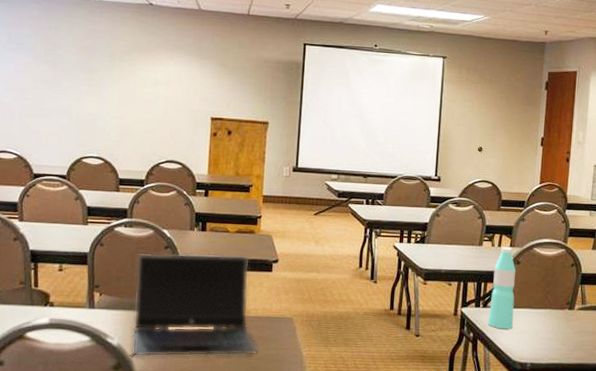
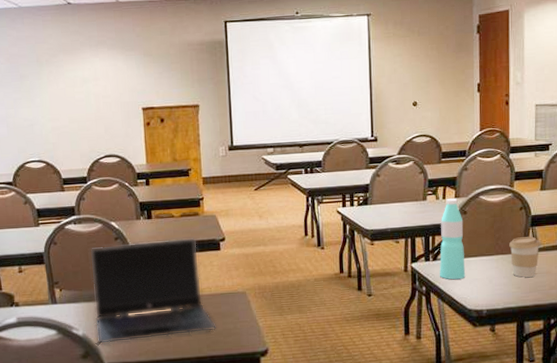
coffee cup: none [558,293,588,335] -> present [509,236,540,277]

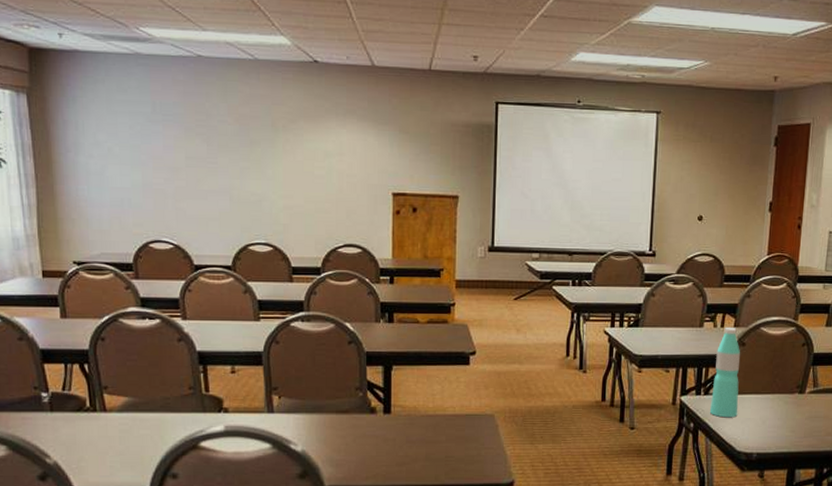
laptop computer: present [89,237,216,344] -> none [317,347,457,464]
coffee cup: present [509,236,540,277] -> none [787,376,820,420]

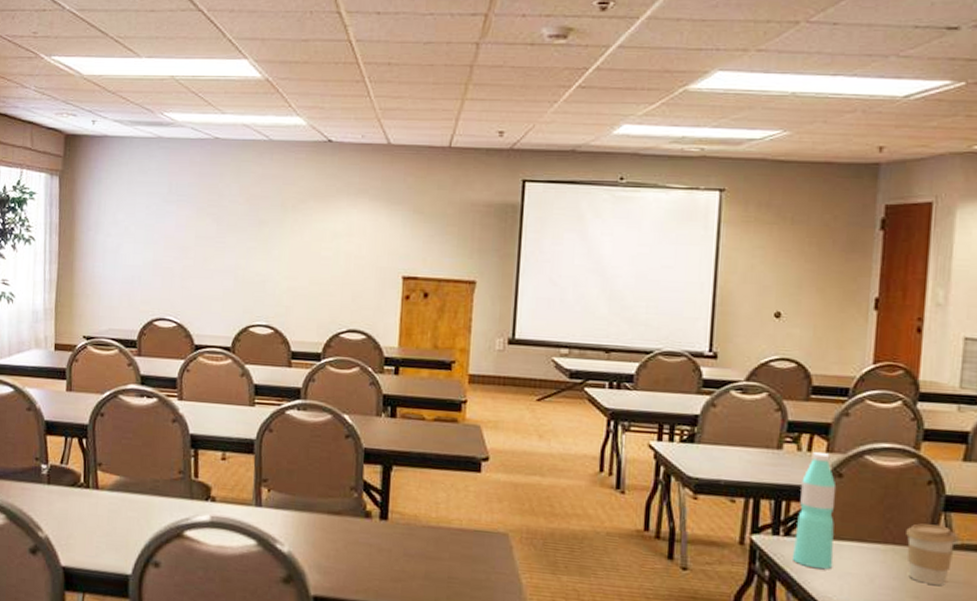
coffee cup: none [787,376,820,420] -> present [906,523,957,585]

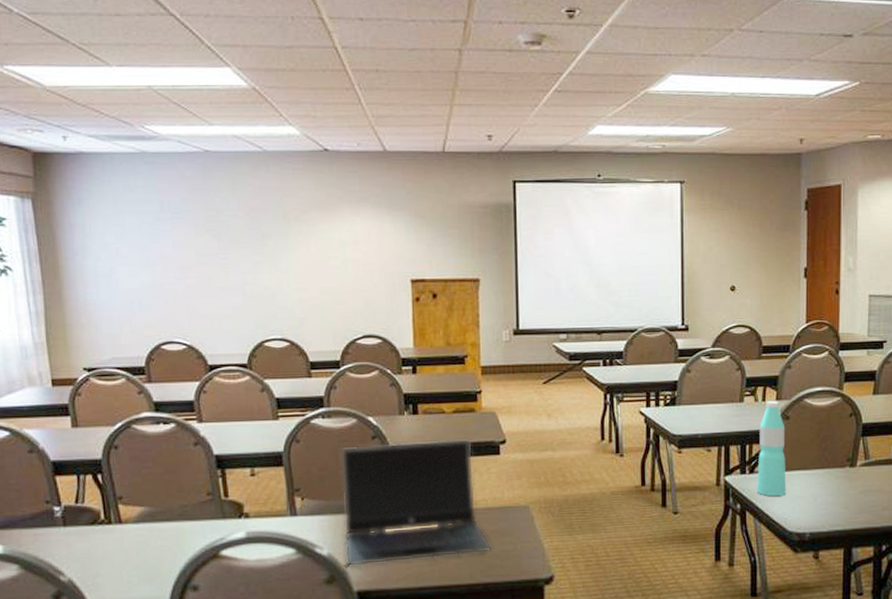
laptop computer: none [305,442,463,578] -> present [339,438,492,567]
coffee cup: present [906,523,957,585] -> none [837,448,872,496]

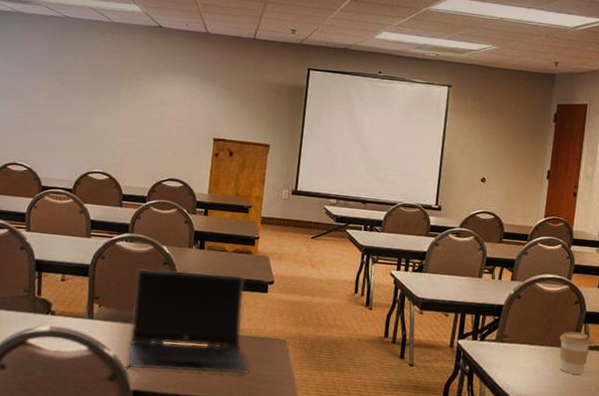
water bottle: present [756,400,787,497] -> none [484,279,517,365]
coffee cup: none [837,448,872,496] -> present [559,331,592,375]

